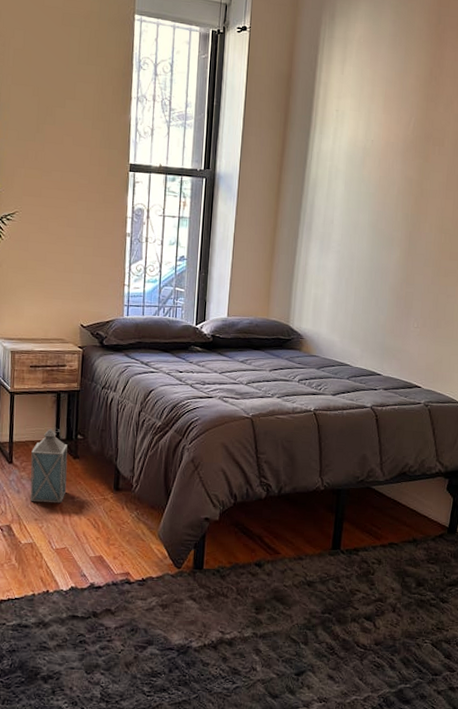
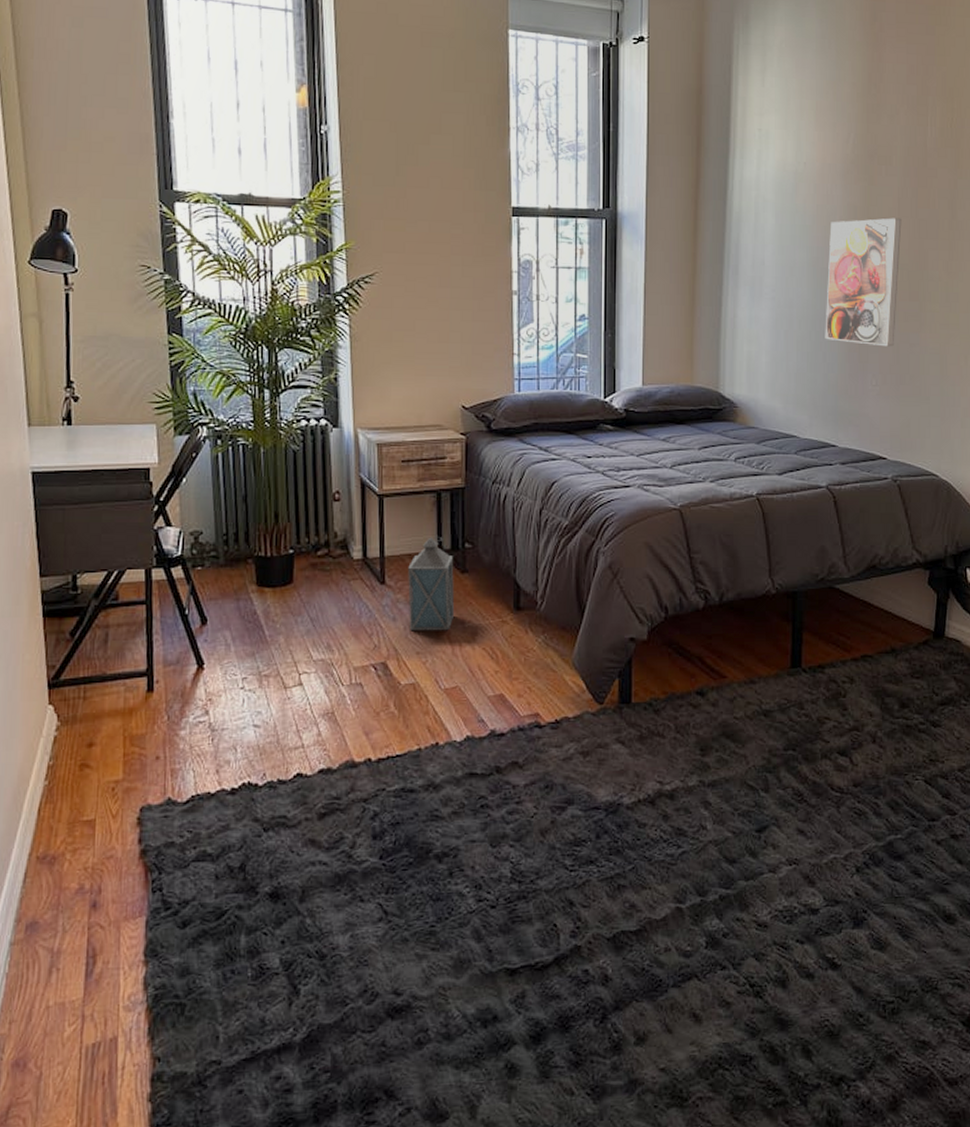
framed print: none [378,190,449,297] -> present [825,218,902,347]

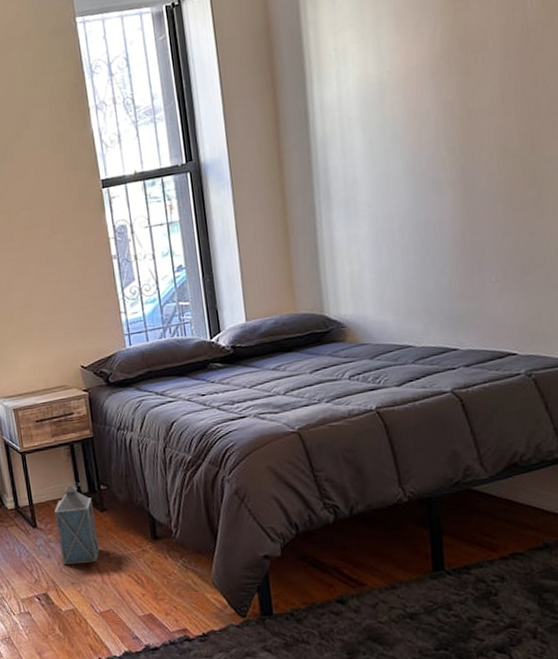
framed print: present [825,218,902,347] -> none [424,103,512,245]

